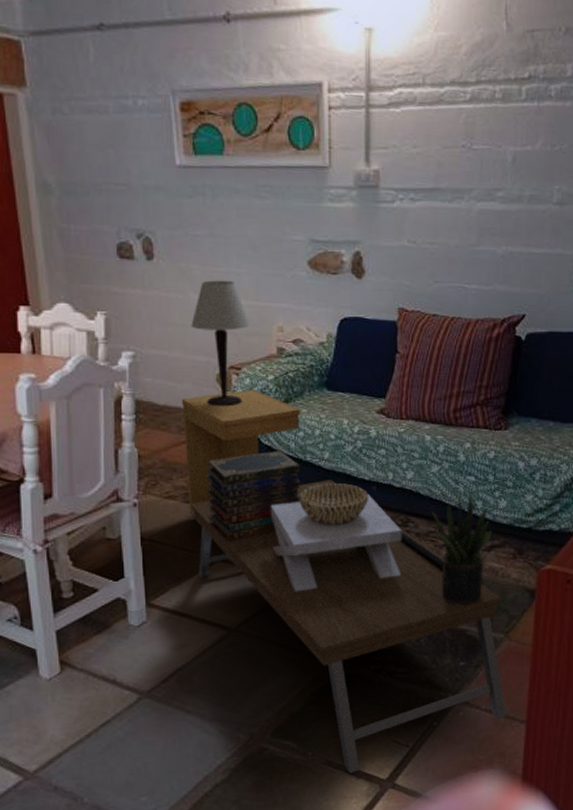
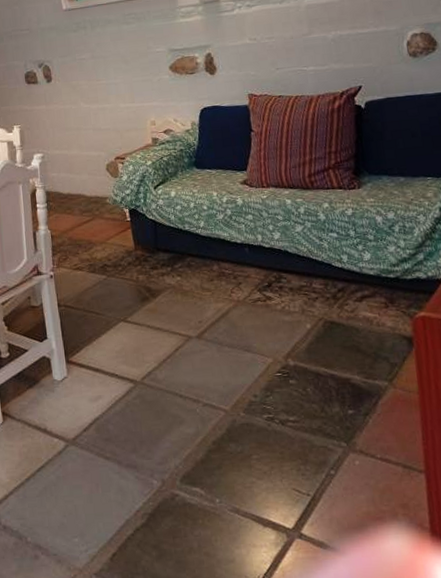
side table: present [181,389,301,516] -> none [80,173,177,283]
table lamp: present [191,280,250,407] -> none [83,89,129,191]
coffee table: present [191,480,507,774] -> none [94,245,404,522]
book stack: present [206,451,300,542] -> none [104,223,184,304]
decorative bowl: present [270,483,402,591] -> none [159,247,281,346]
potted plant: present [432,495,492,605] -> none [302,250,361,354]

